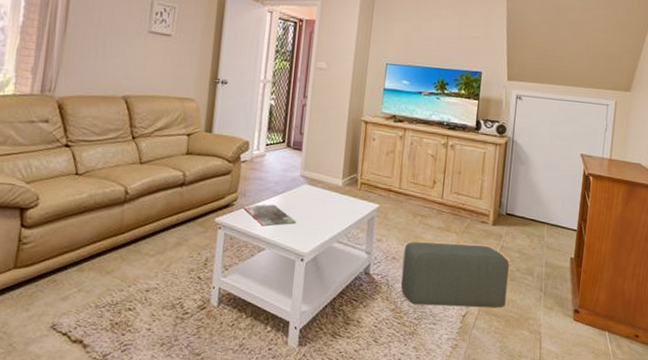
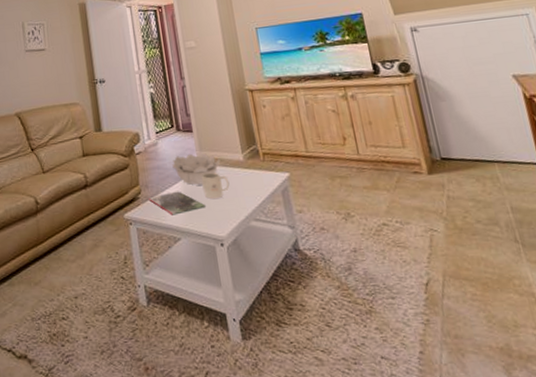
decorative bowl: none [274,171,321,202] -> present [172,153,221,186]
mug: none [297,191,324,218] -> present [201,172,230,200]
pouf: present [401,242,510,308] -> none [331,198,475,277]

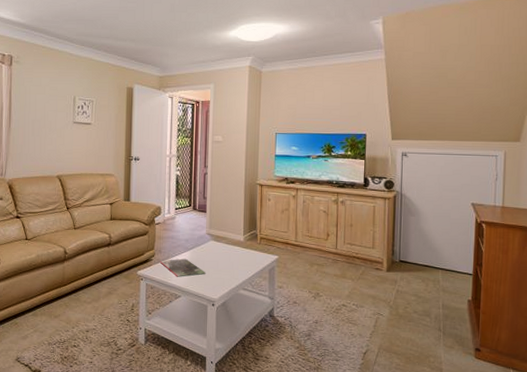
decorative bowl: present [172,153,221,186] -> none [184,230,225,256]
mug: present [201,172,230,200] -> none [206,247,229,269]

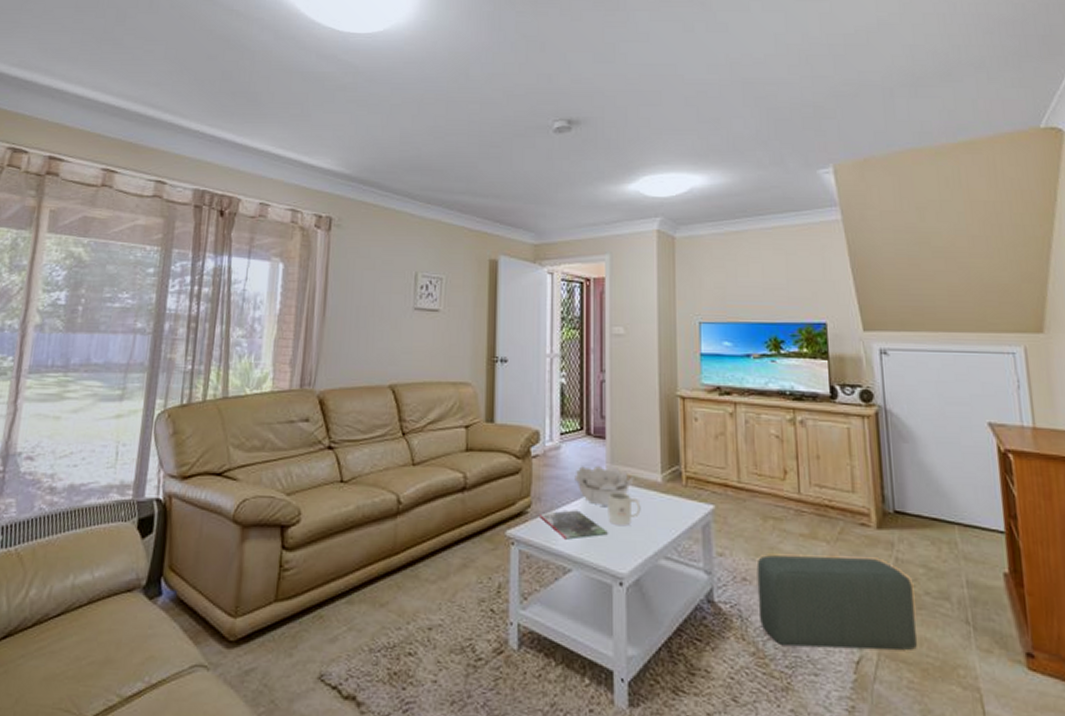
decorative bowl: none [184,230,225,256] -> present [575,466,634,506]
mug: none [206,247,229,269] -> present [608,491,641,527]
pouf: none [303,288,406,346] -> present [756,555,917,650]

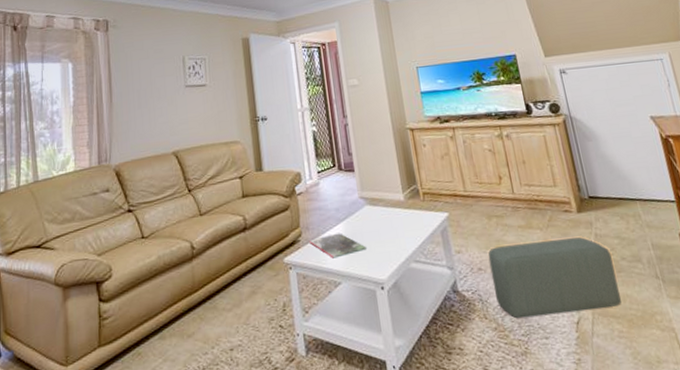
decorative bowl: present [575,466,634,506] -> none [333,193,382,227]
mug: present [608,491,641,527] -> none [362,212,391,242]

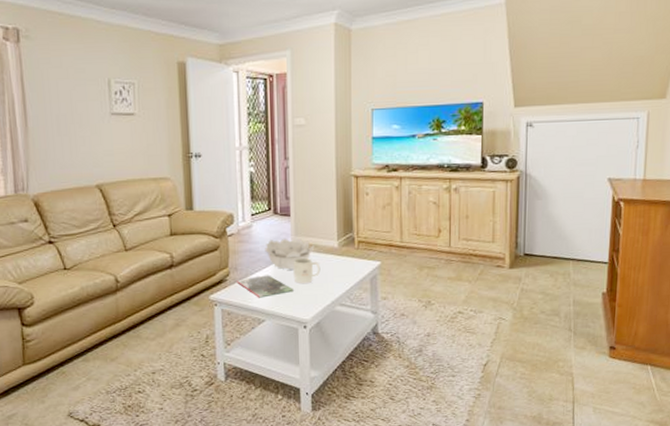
decorative bowl: none [333,193,382,227] -> present [265,238,315,270]
mug: none [362,212,391,242] -> present [293,257,321,285]
pouf: present [488,237,622,318] -> none [412,290,532,358]

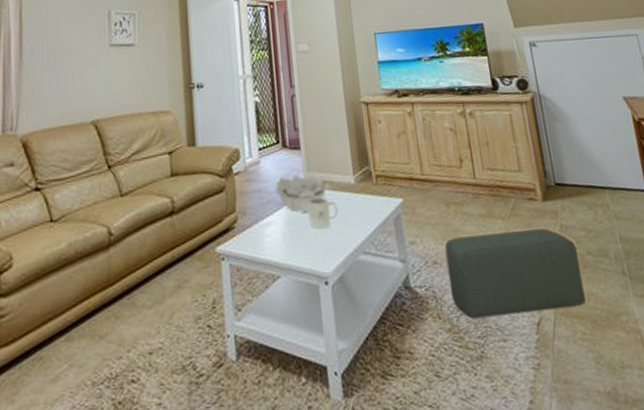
magazine: present [237,275,294,298] -> none [246,219,310,248]
pouf: none [412,290,532,358] -> present [444,228,586,318]

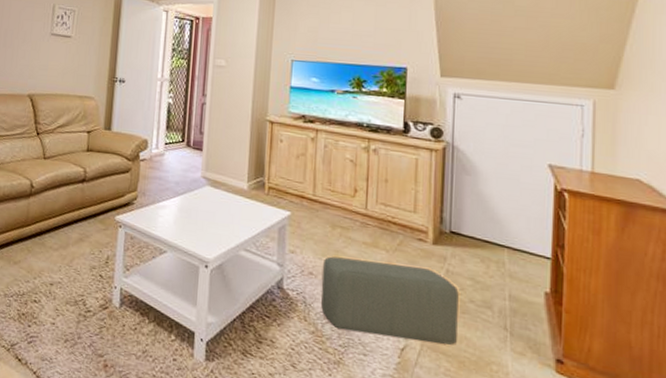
decorative bowl: present [275,174,330,213] -> none [174,171,224,205]
mug: present [307,197,338,230] -> none [199,193,228,222]

